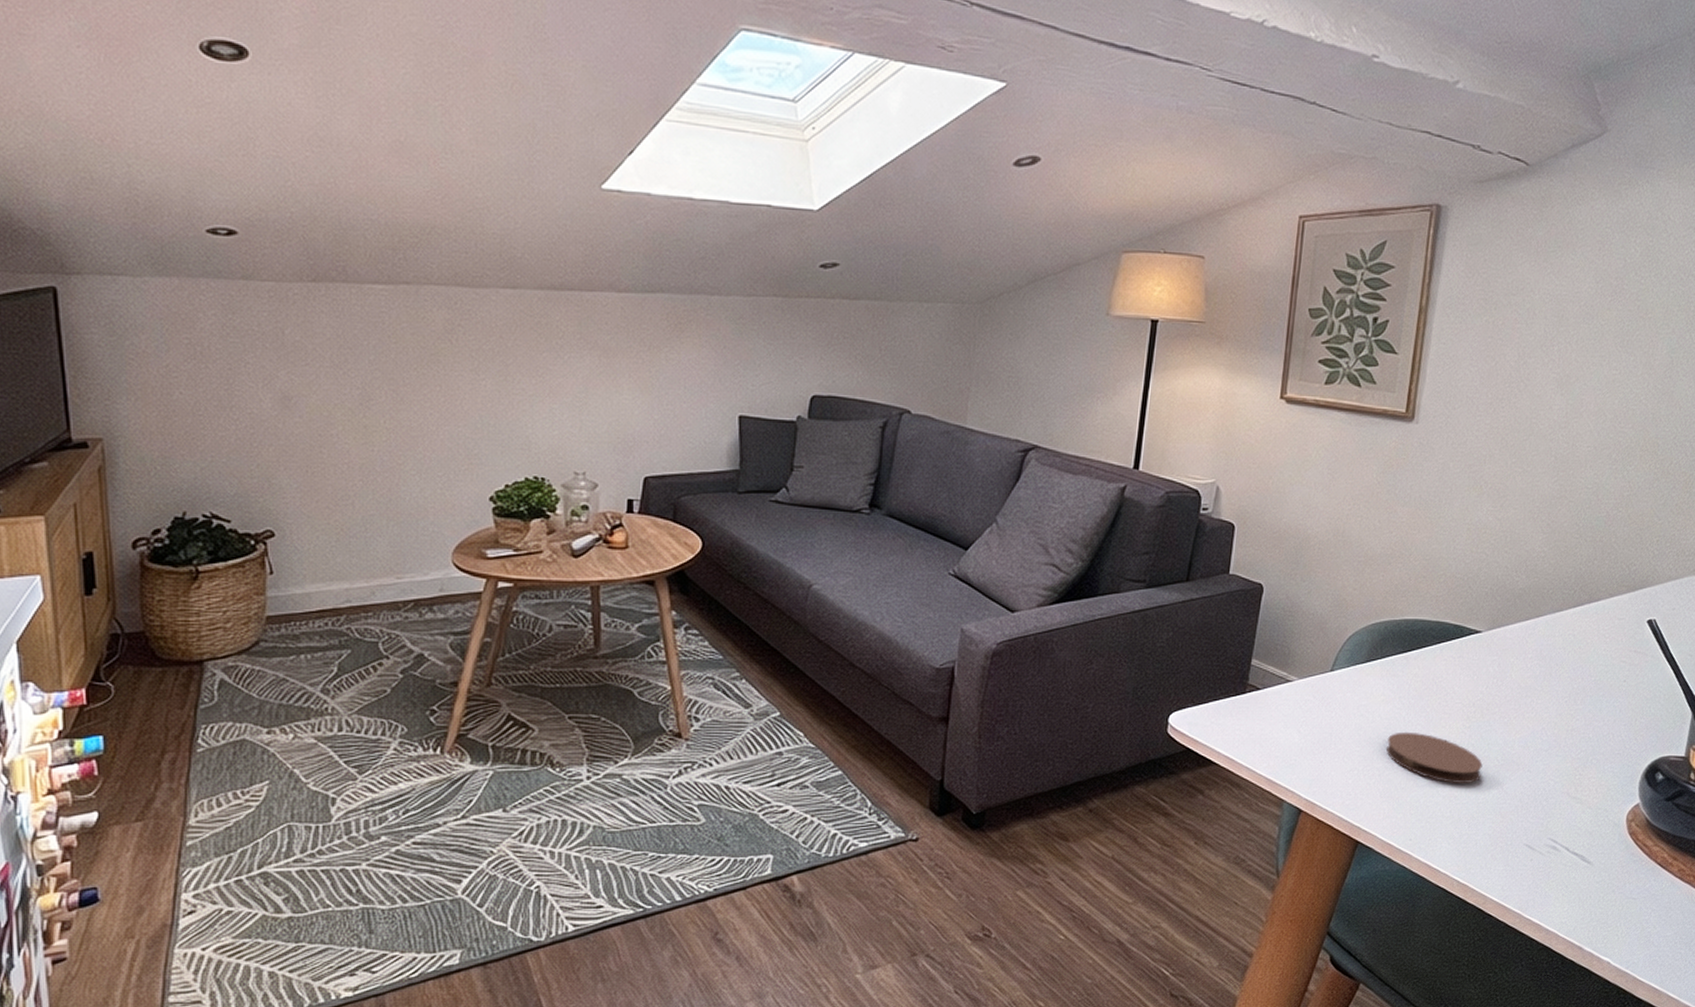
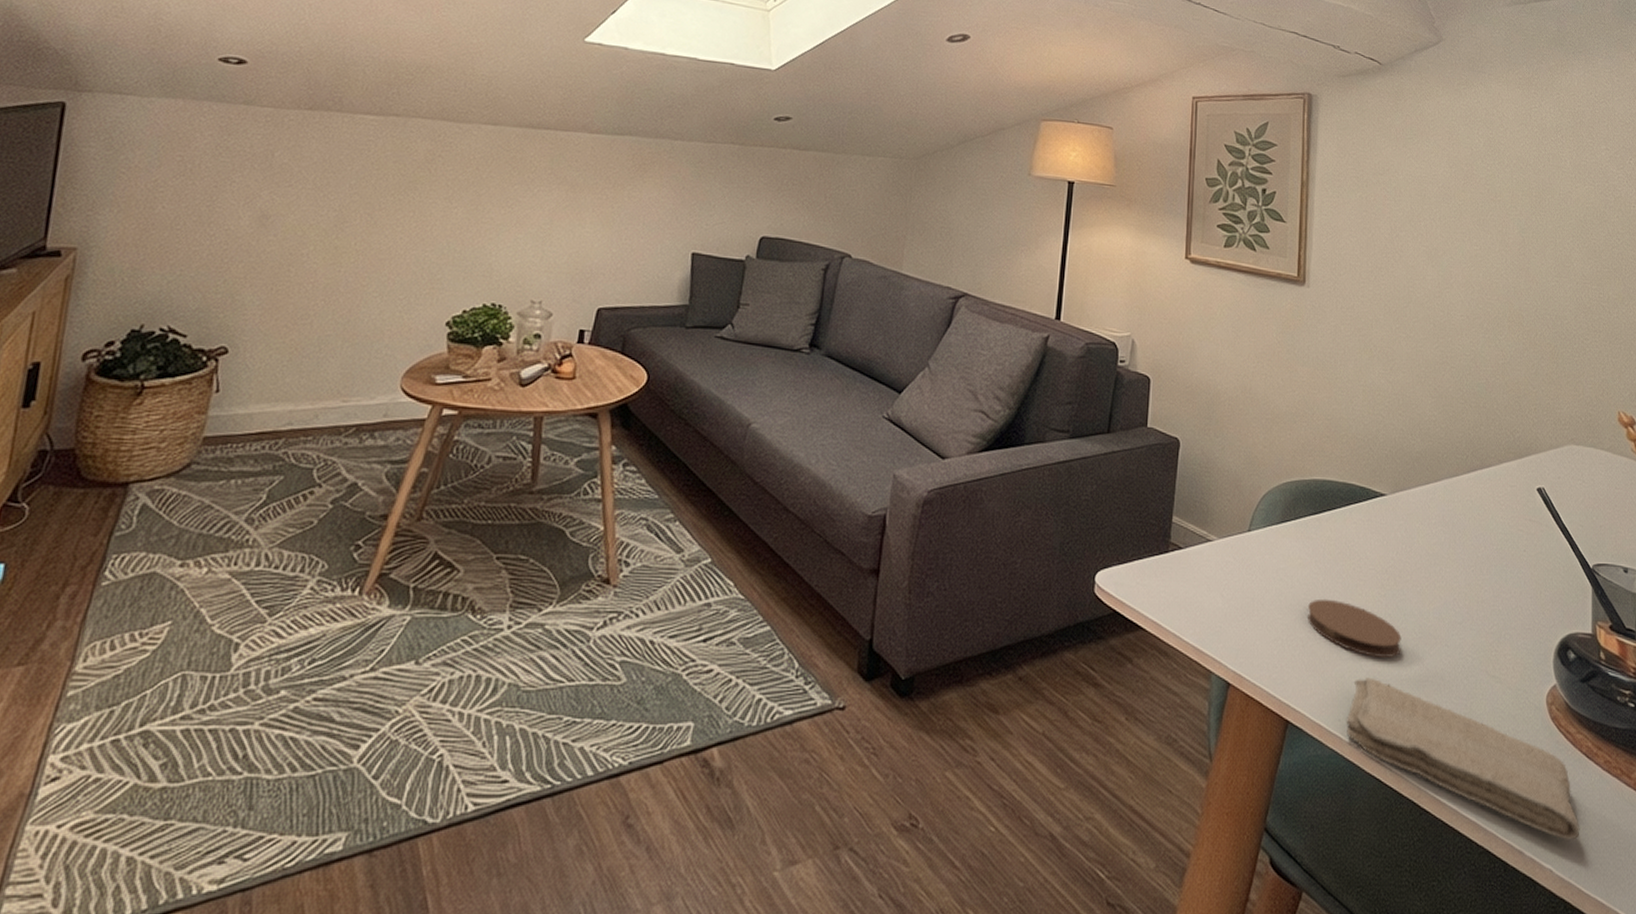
washcloth: none [1417,801,1644,937] -> present [1346,677,1580,840]

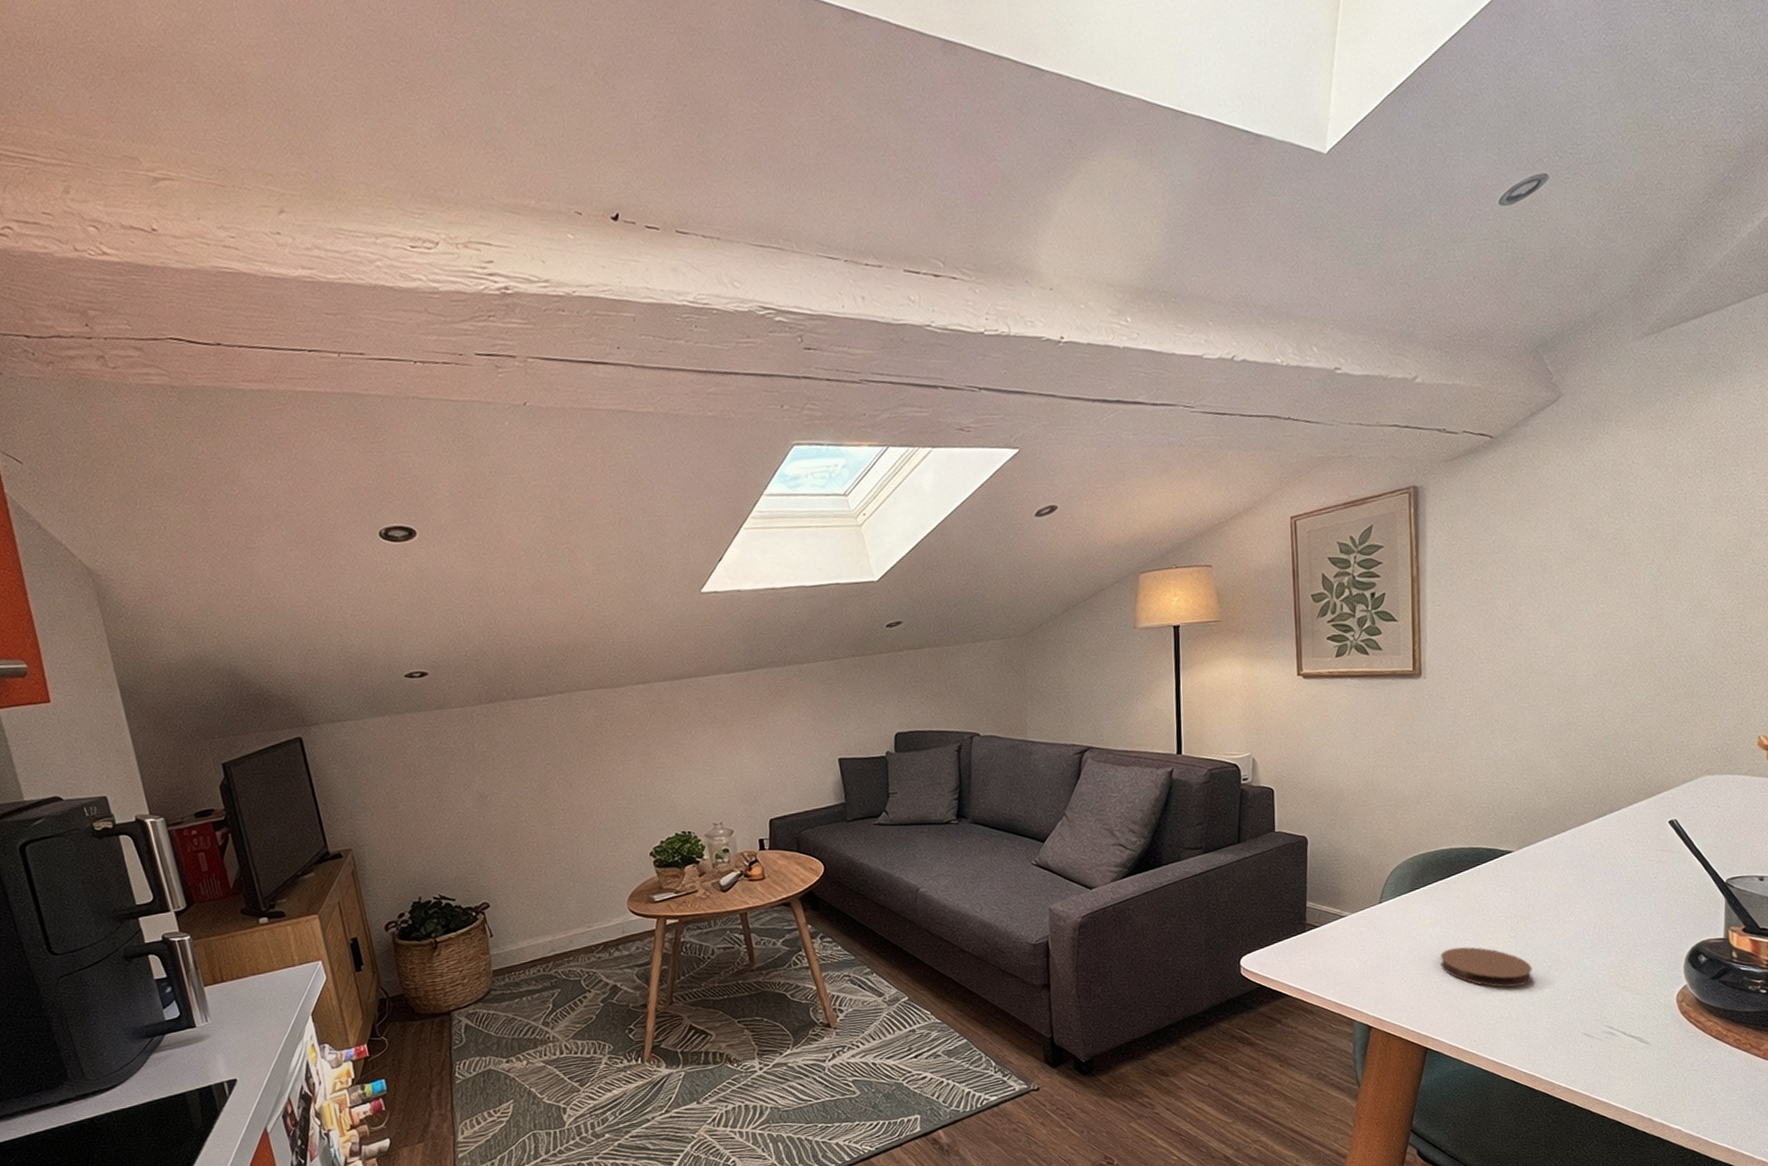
washcloth: present [1346,677,1580,840] -> none [1481,1004,1709,1106]

